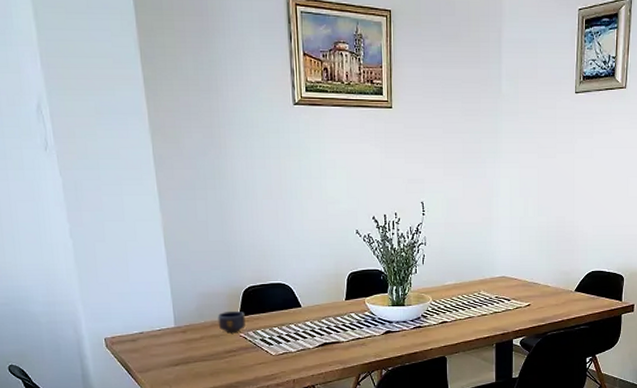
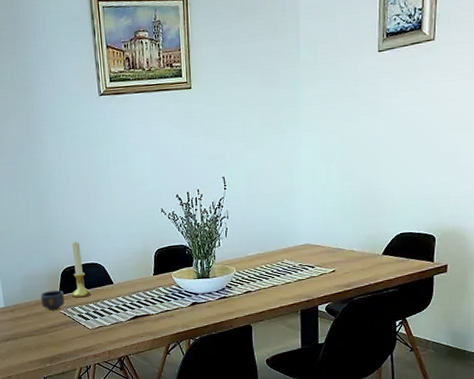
candle holder: none [254,258,276,321] -> present [71,241,91,298]

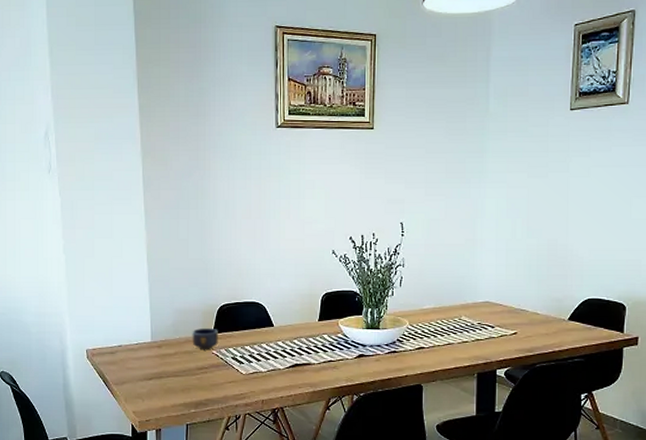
candle holder: present [71,241,91,298] -> none [227,277,248,339]

